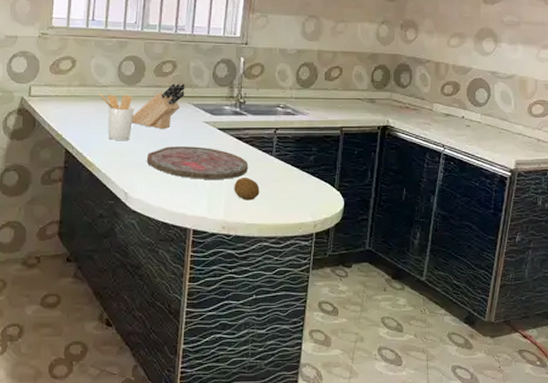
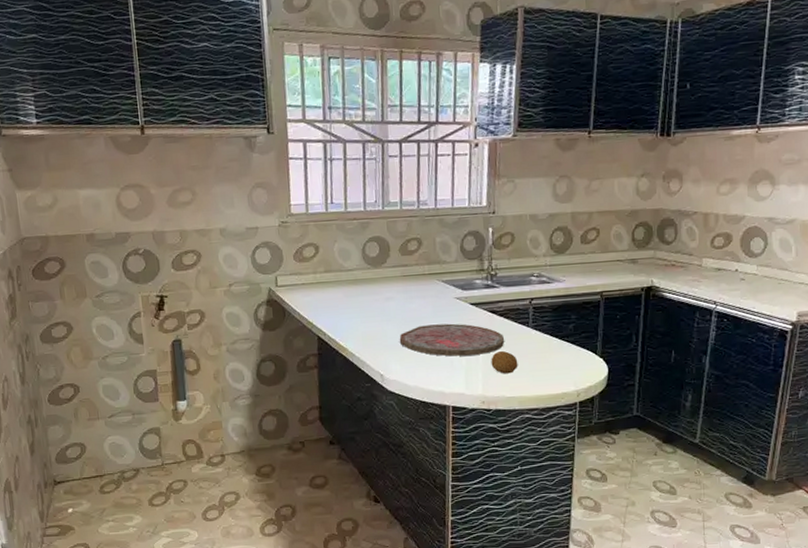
utensil holder: present [99,93,134,141] -> none [345,276,383,324]
knife block: present [132,83,185,130] -> none [380,260,433,310]

